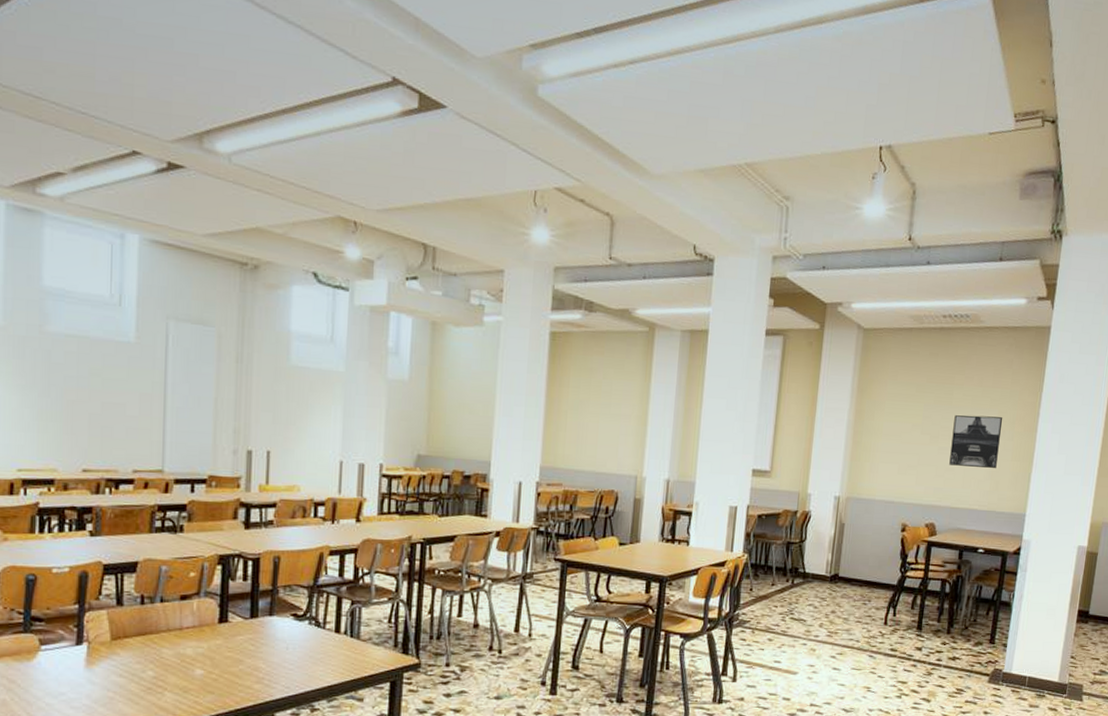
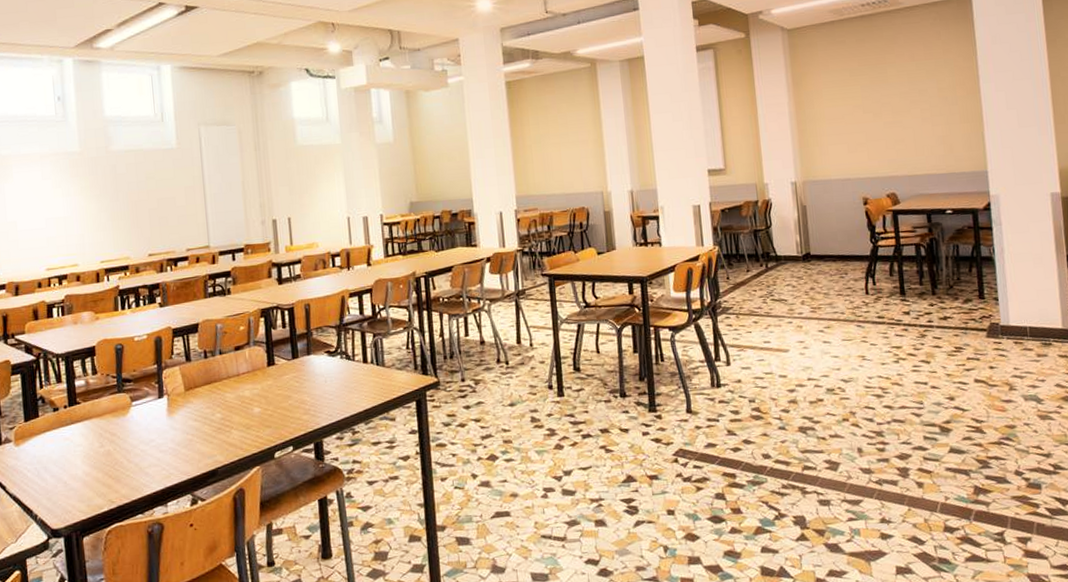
wall art: present [949,415,1003,469] -> none [893,85,947,137]

